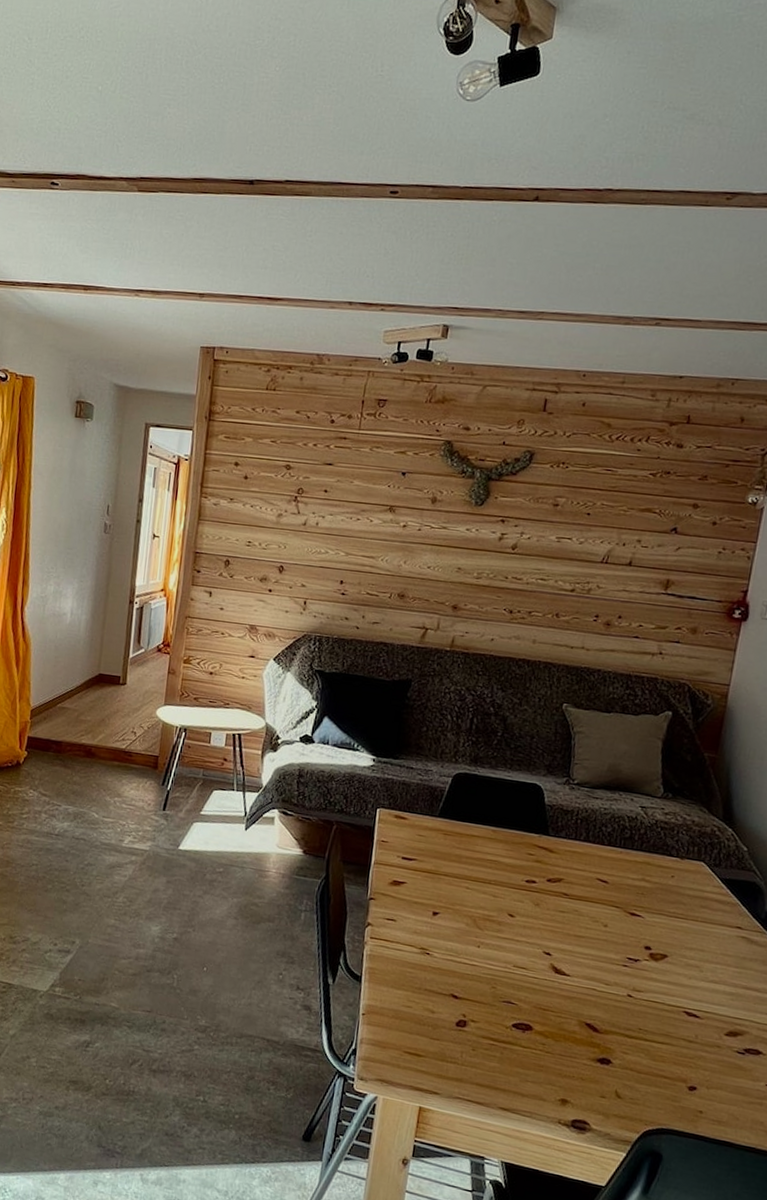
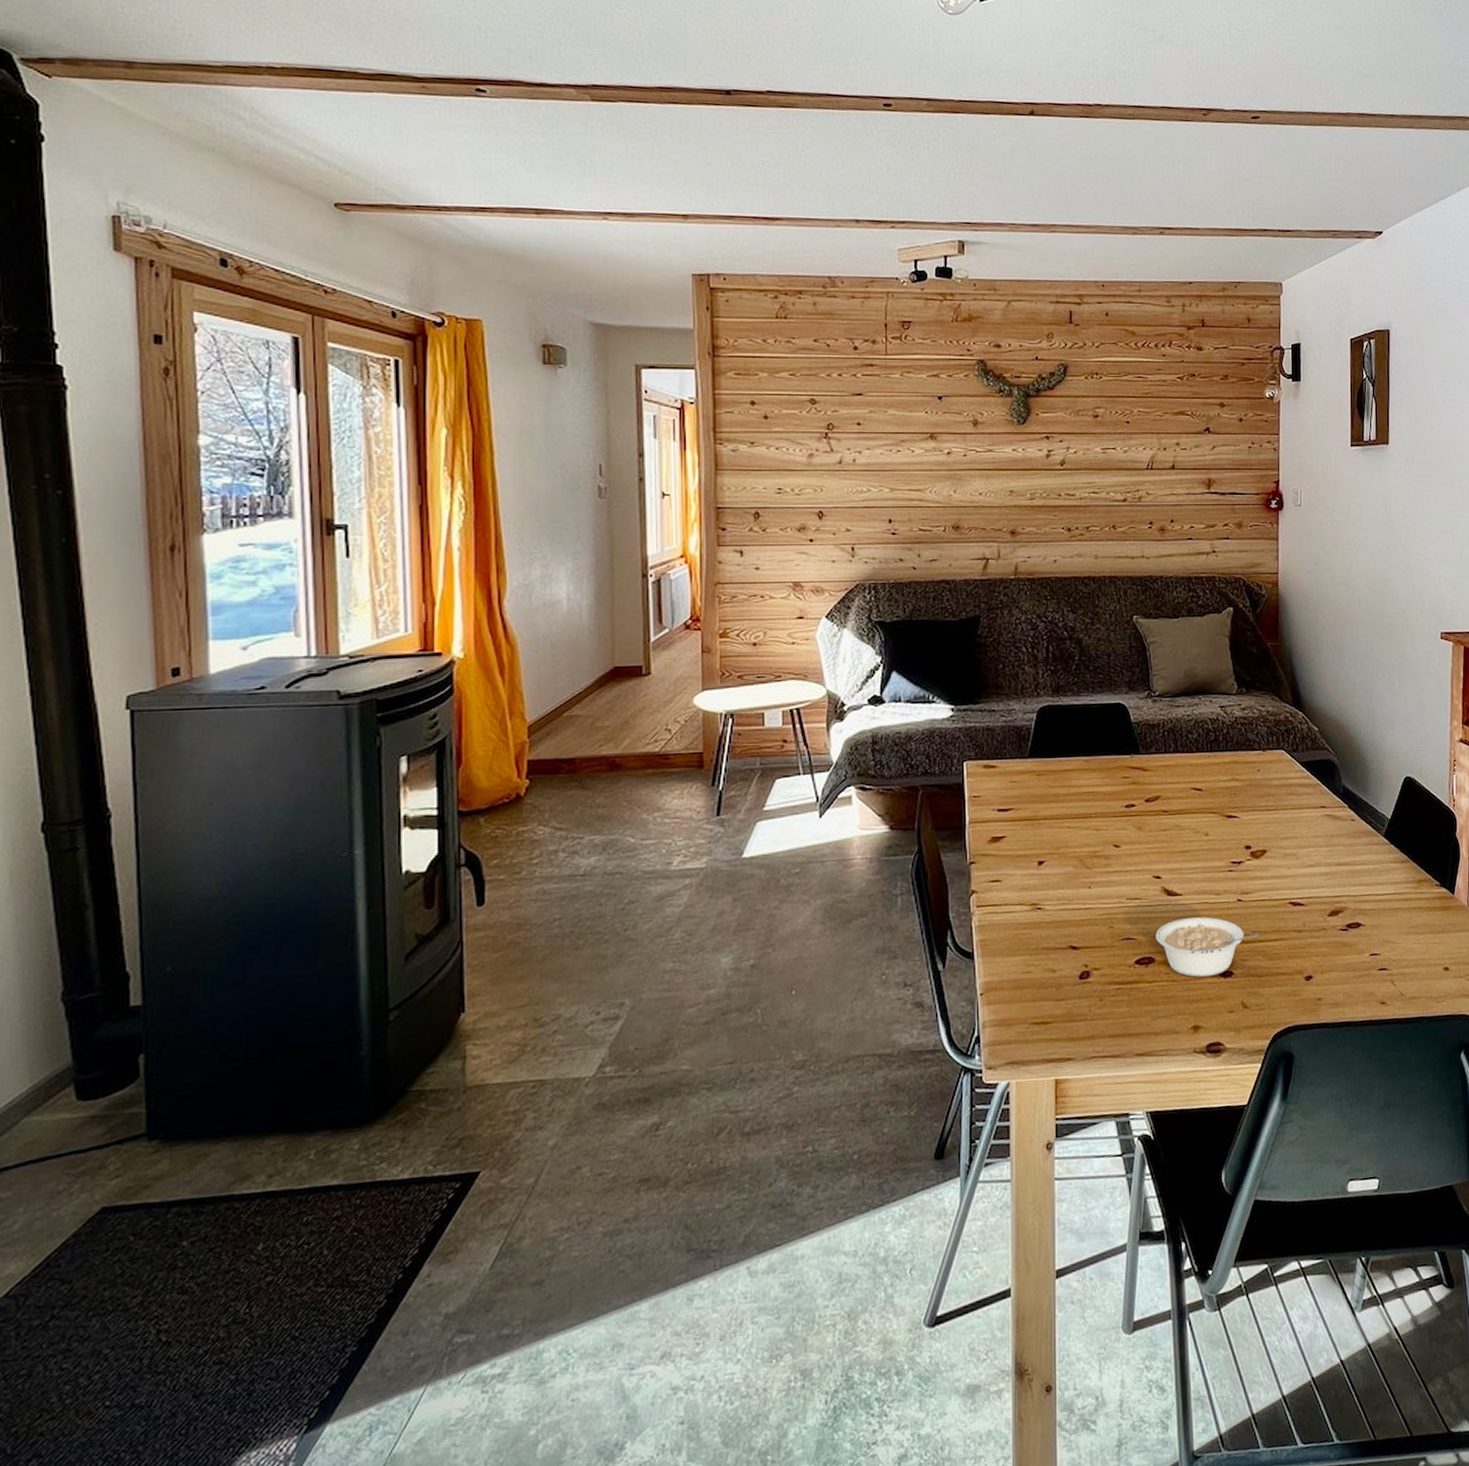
legume: none [537,997,647,1059] -> present [1156,917,1261,977]

